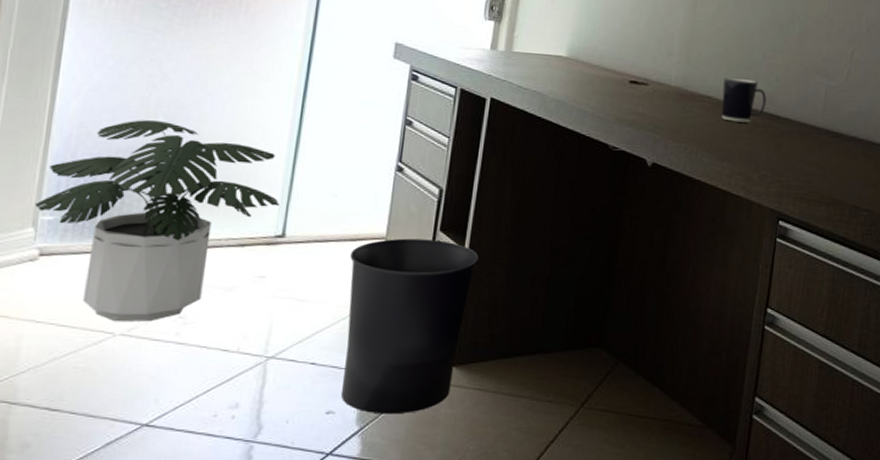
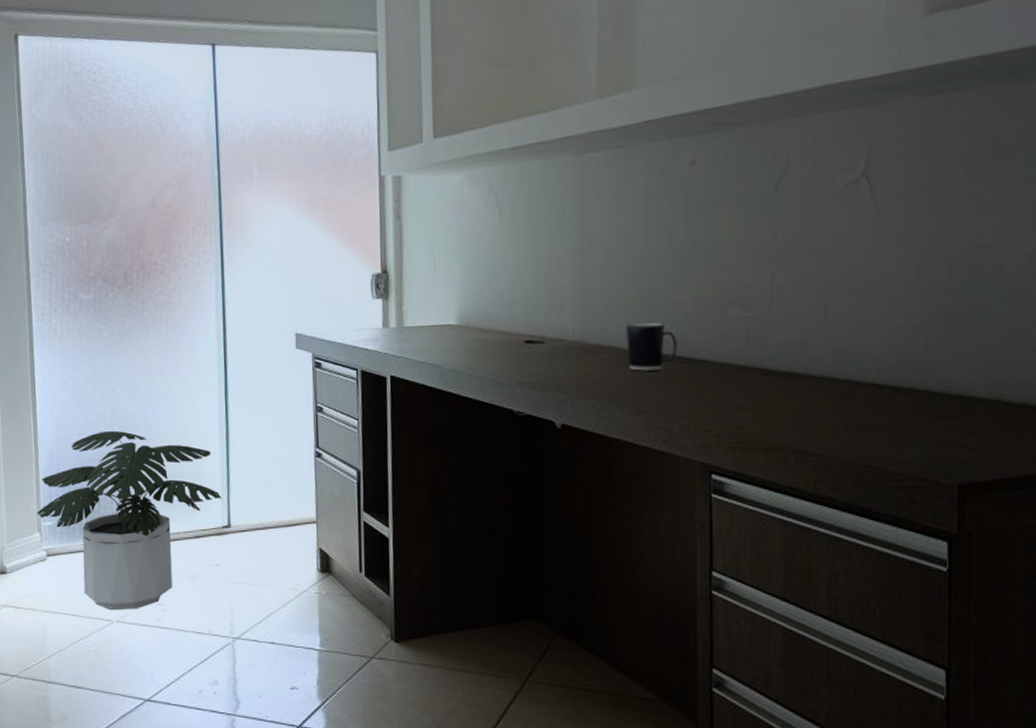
waste bin: present [341,238,478,415] -> none [288,520,403,690]

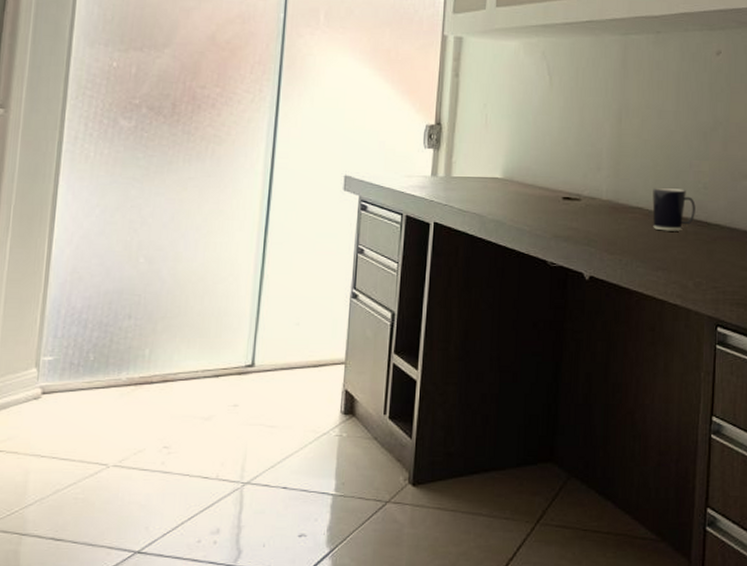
potted plant: present [37,431,221,609] -> none [37,263,248,453]

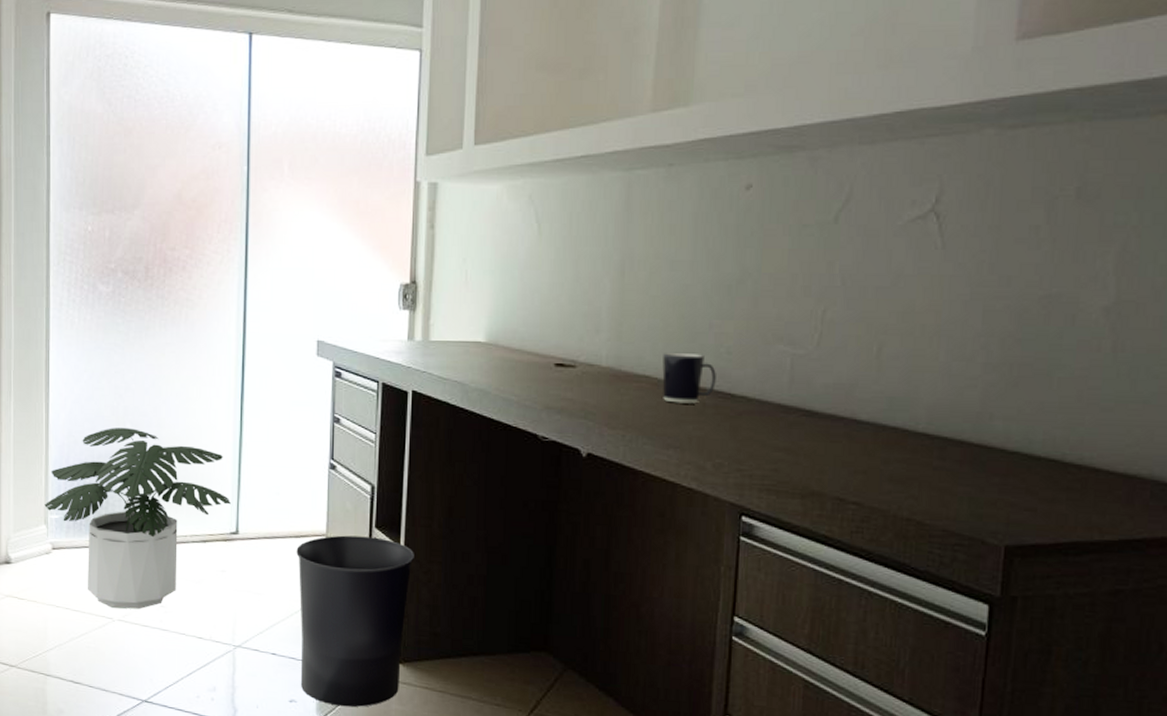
potted plant: none [37,263,248,453] -> present [44,428,231,610]
waste bin: none [311,362,431,536] -> present [296,535,414,707]

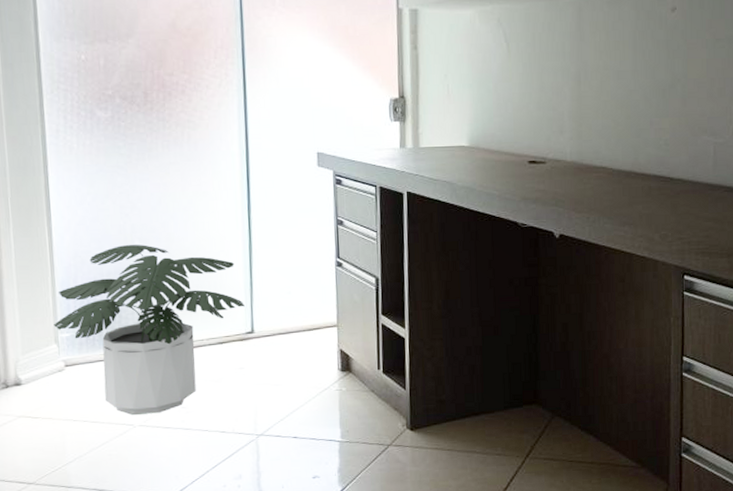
waste bin: present [296,535,414,707] -> none [310,323,418,476]
mug: present [662,352,716,404] -> none [615,146,658,188]

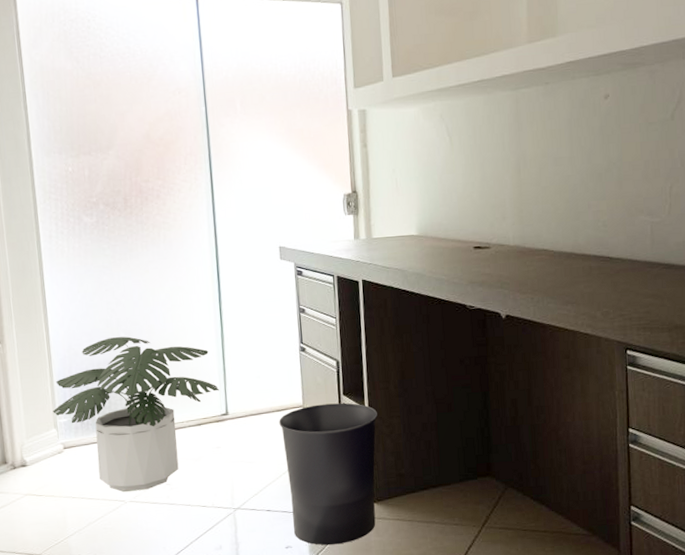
waste bin: none [310,323,418,476] -> present [279,402,378,546]

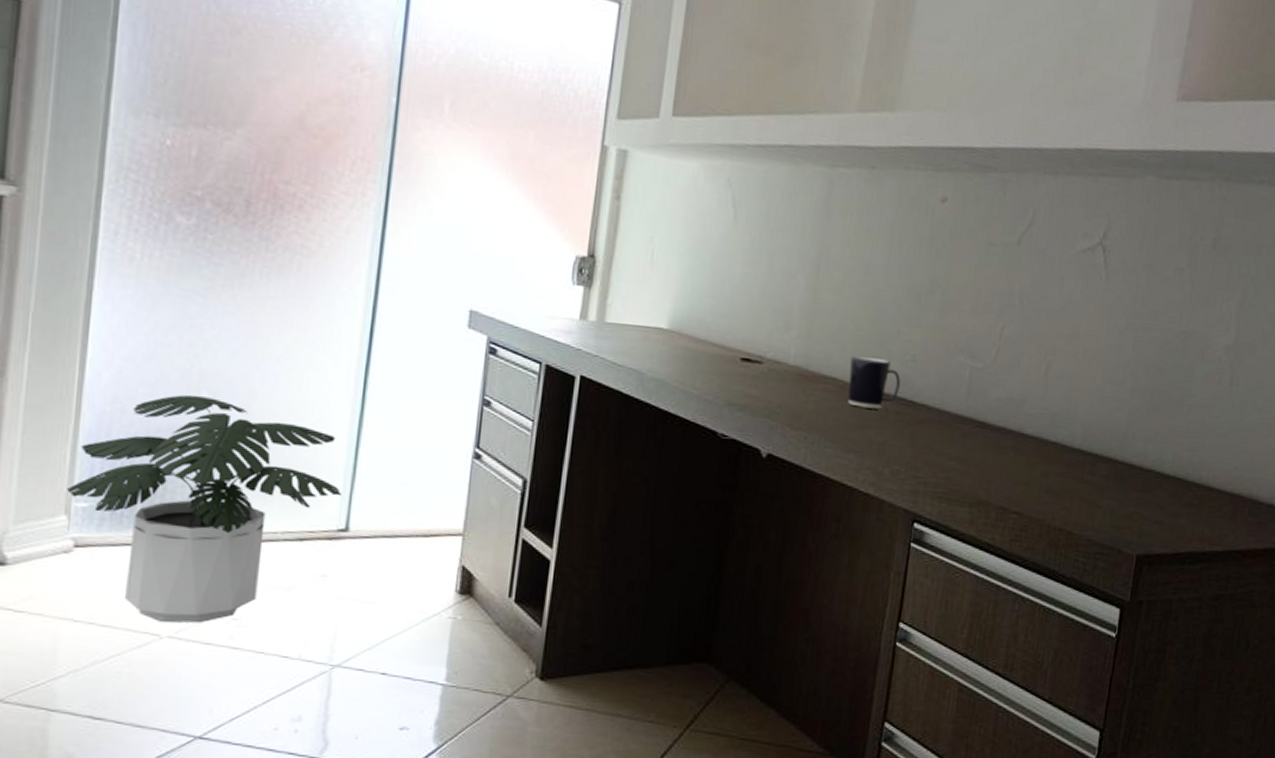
waste bin: present [279,402,378,546] -> none [415,535,568,732]
mug: none [556,228,597,269] -> present [847,355,901,409]

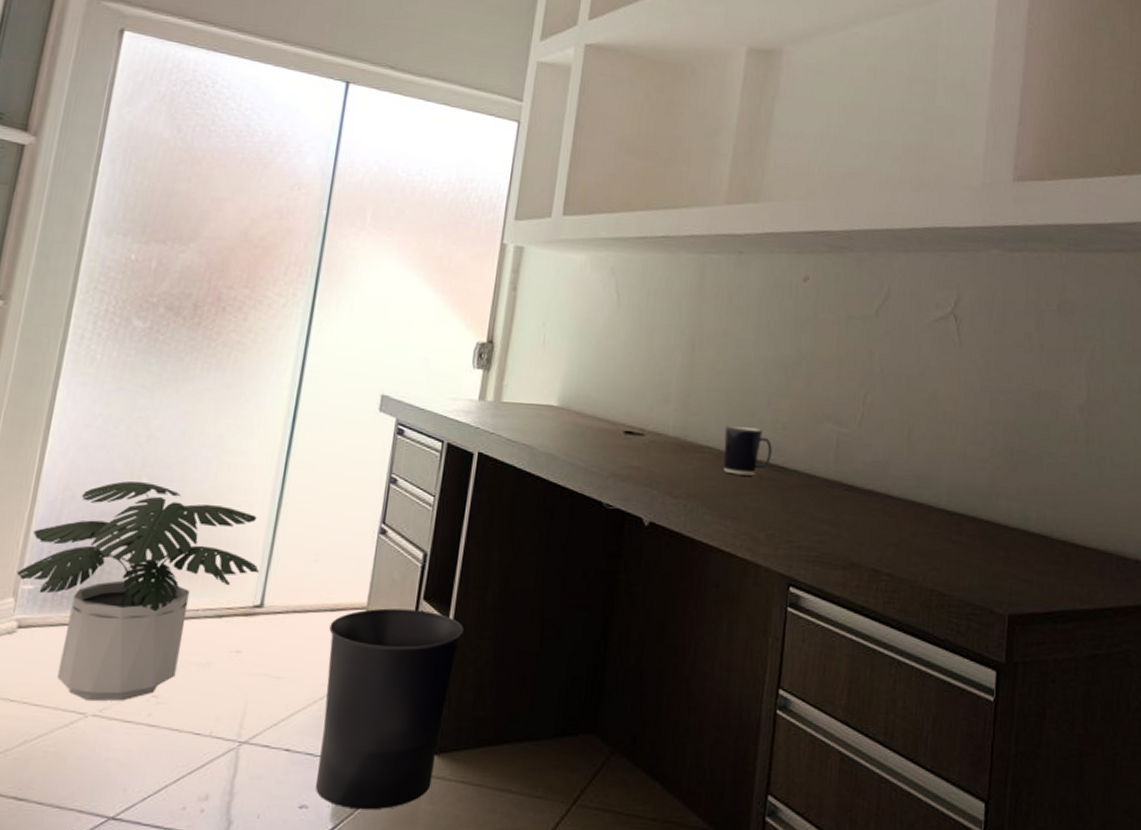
waste bin: none [415,535,568,732] -> present [315,608,463,810]

